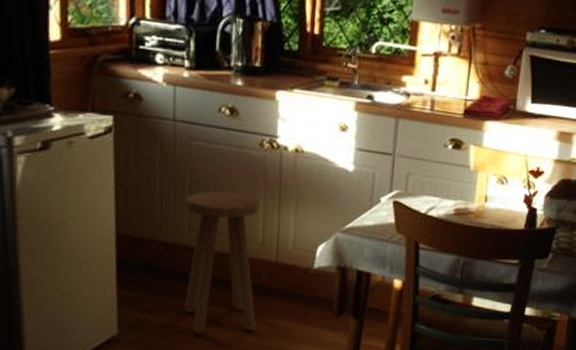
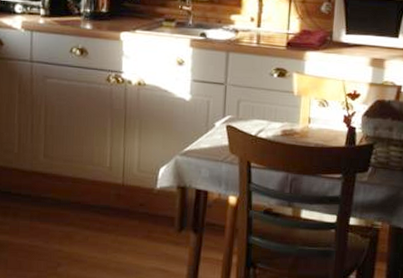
stool: present [185,190,259,334] -> none [40,122,107,253]

